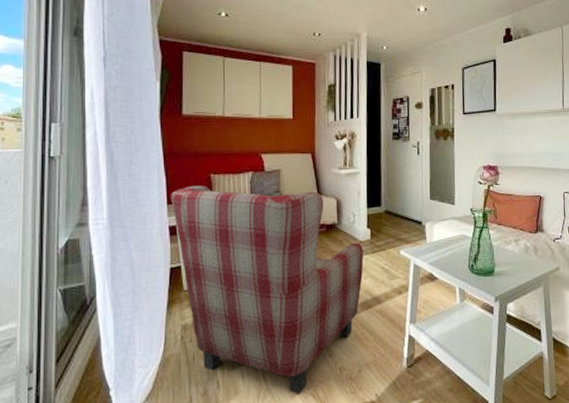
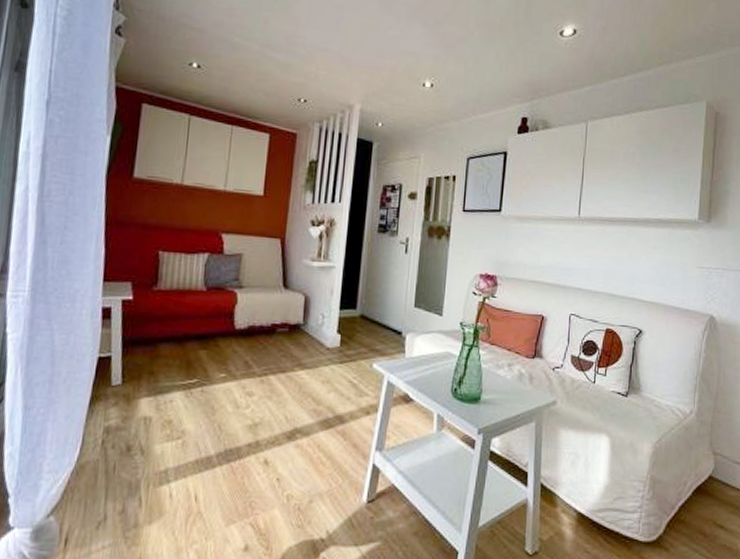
armchair: present [171,185,364,394] -> none [108,262,330,522]

